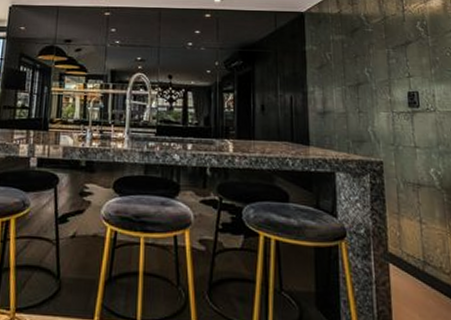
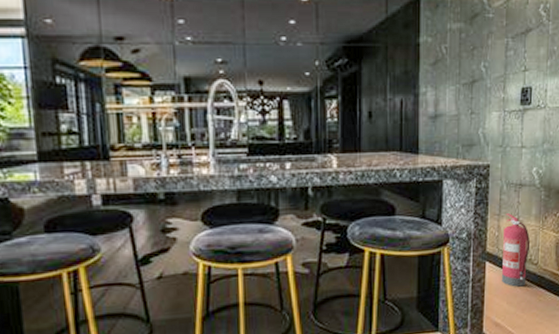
fire extinguisher: none [406,213,440,298] -> present [501,213,531,287]

